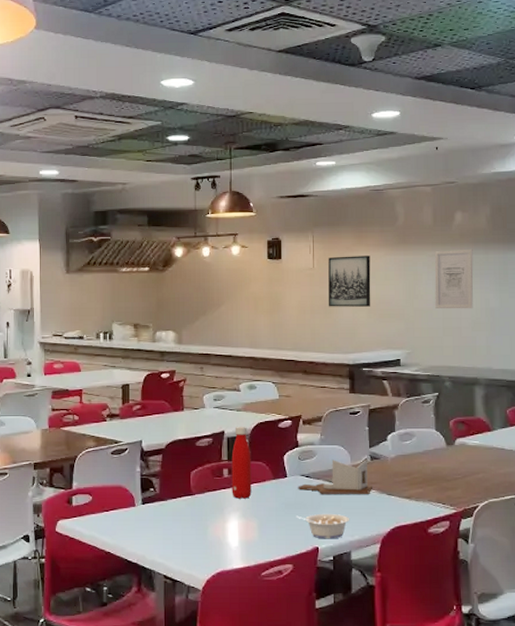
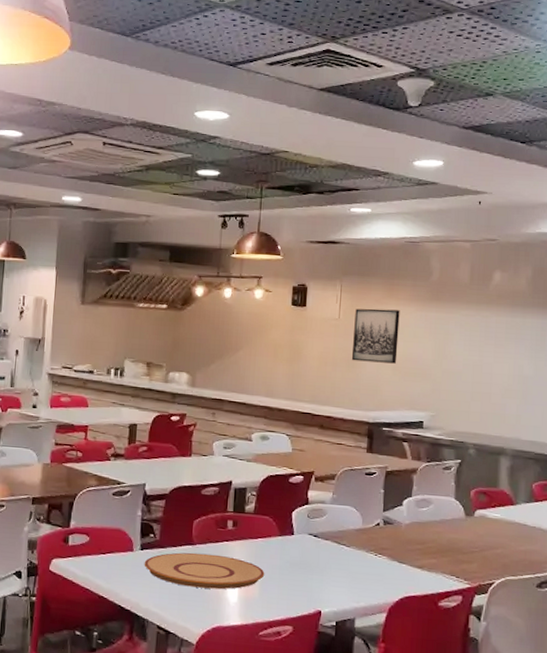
plate: none [146,502,263,536] -> present [144,552,265,590]
bottle: present [231,426,252,499] -> none [234,477,258,554]
legume: present [297,513,350,539] -> none [301,575,357,604]
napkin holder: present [298,460,372,494] -> none [304,521,383,560]
wall art: present [434,248,474,309] -> none [465,310,510,375]

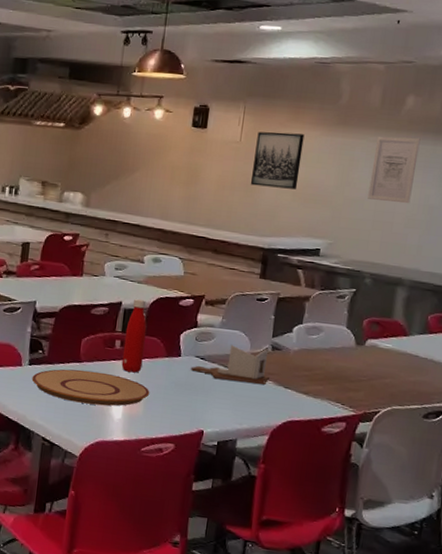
bottle: none [234,477,258,554] -> present [121,298,147,373]
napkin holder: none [304,521,383,560] -> present [190,345,269,384]
wall art: none [465,310,510,375] -> present [367,136,421,204]

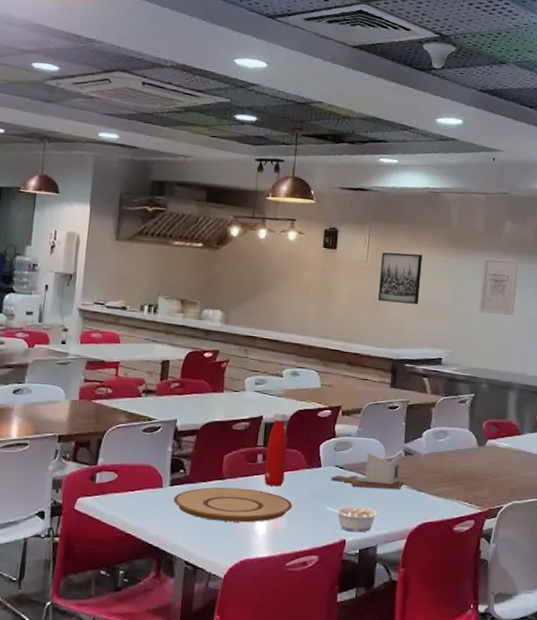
legume: none [185,396,241,425] -> present [327,505,379,533]

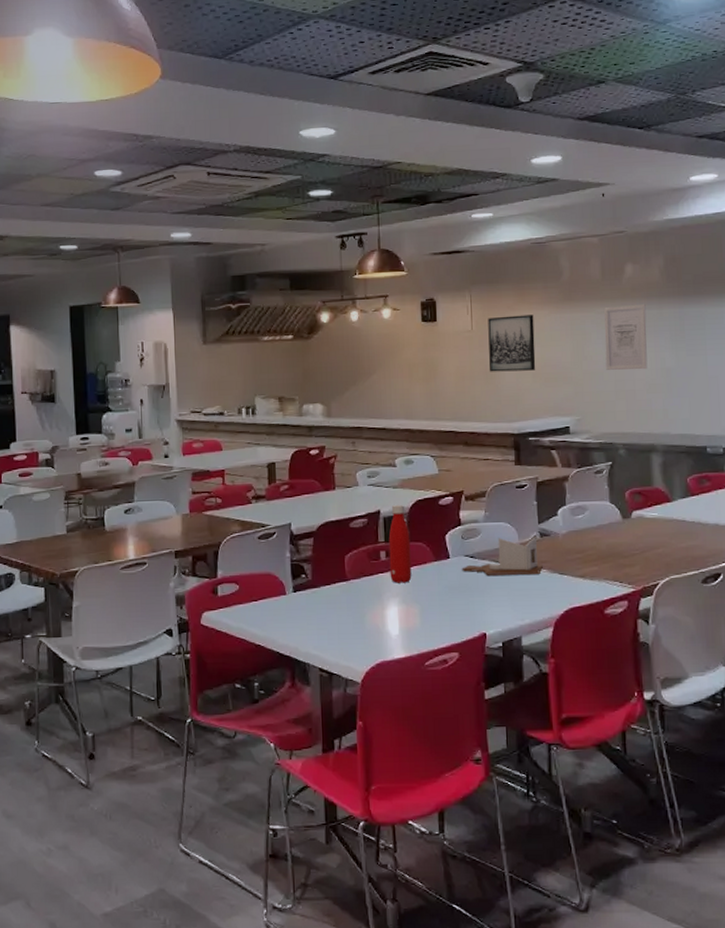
plate: present [173,487,293,523] -> none [298,588,424,625]
legume: present [327,505,379,533] -> none [461,596,520,624]

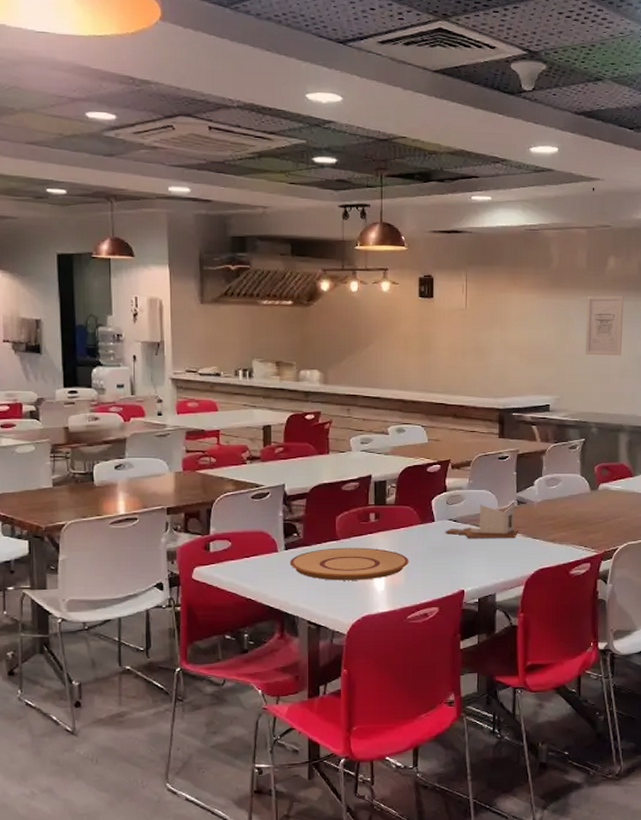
plate: none [298,588,424,625] -> present [289,547,409,581]
bottle: present [388,504,412,583] -> none [378,470,399,543]
wall art: present [488,315,536,372] -> none [479,297,524,351]

